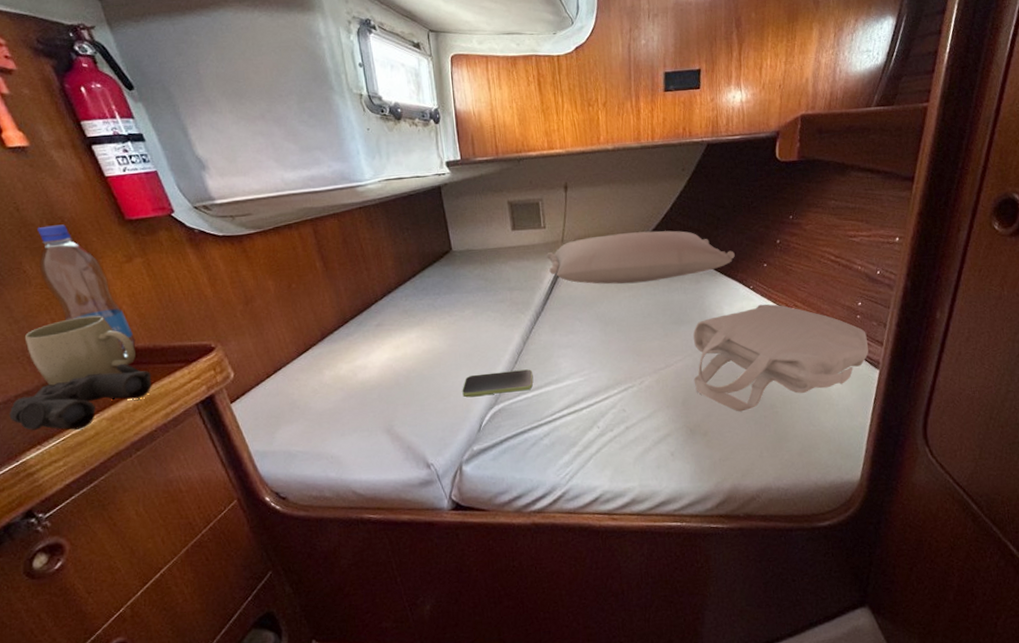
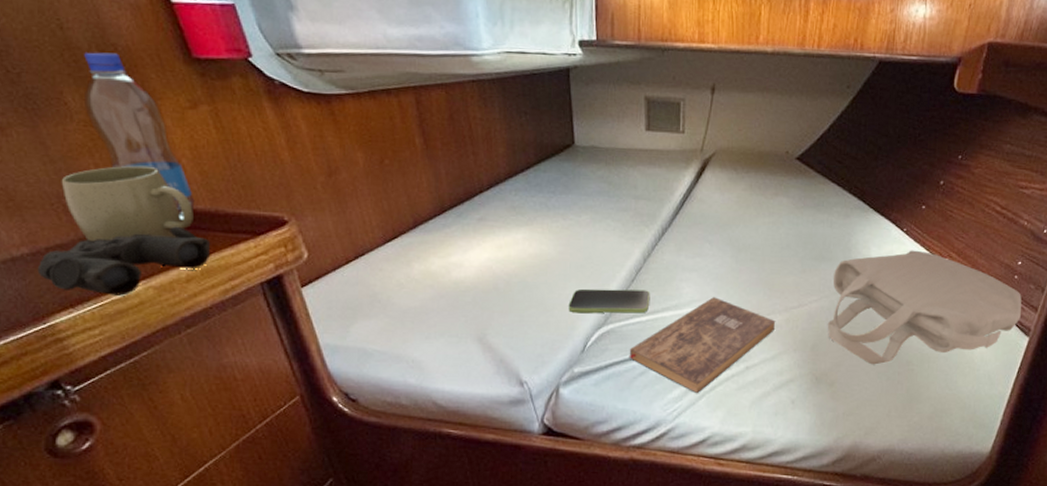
bible: none [520,368,648,457] -> present [629,297,776,394]
pillow: present [547,230,735,284] -> none [682,150,892,209]

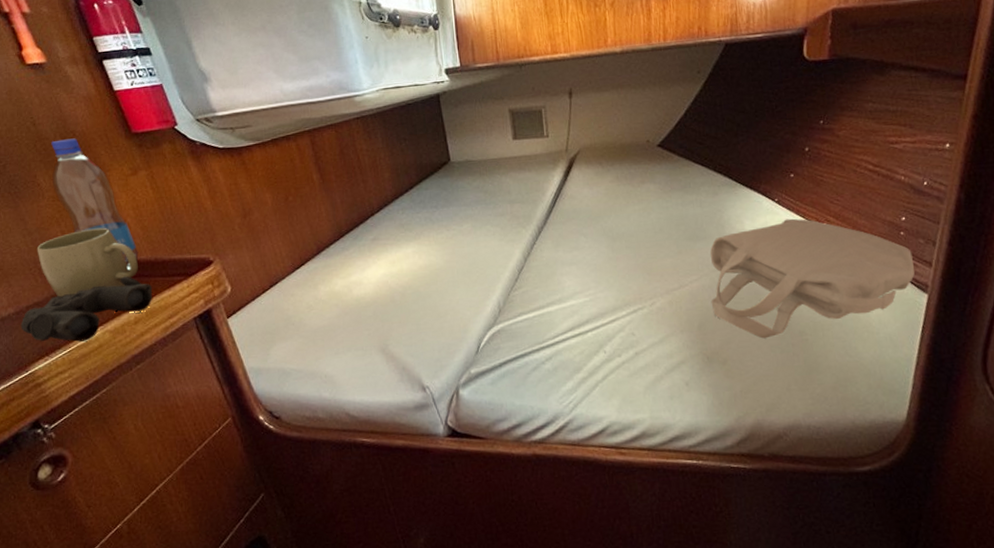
phone: present [568,288,650,314] -> none [459,287,535,316]
bible: present [629,297,776,394] -> none [520,287,659,384]

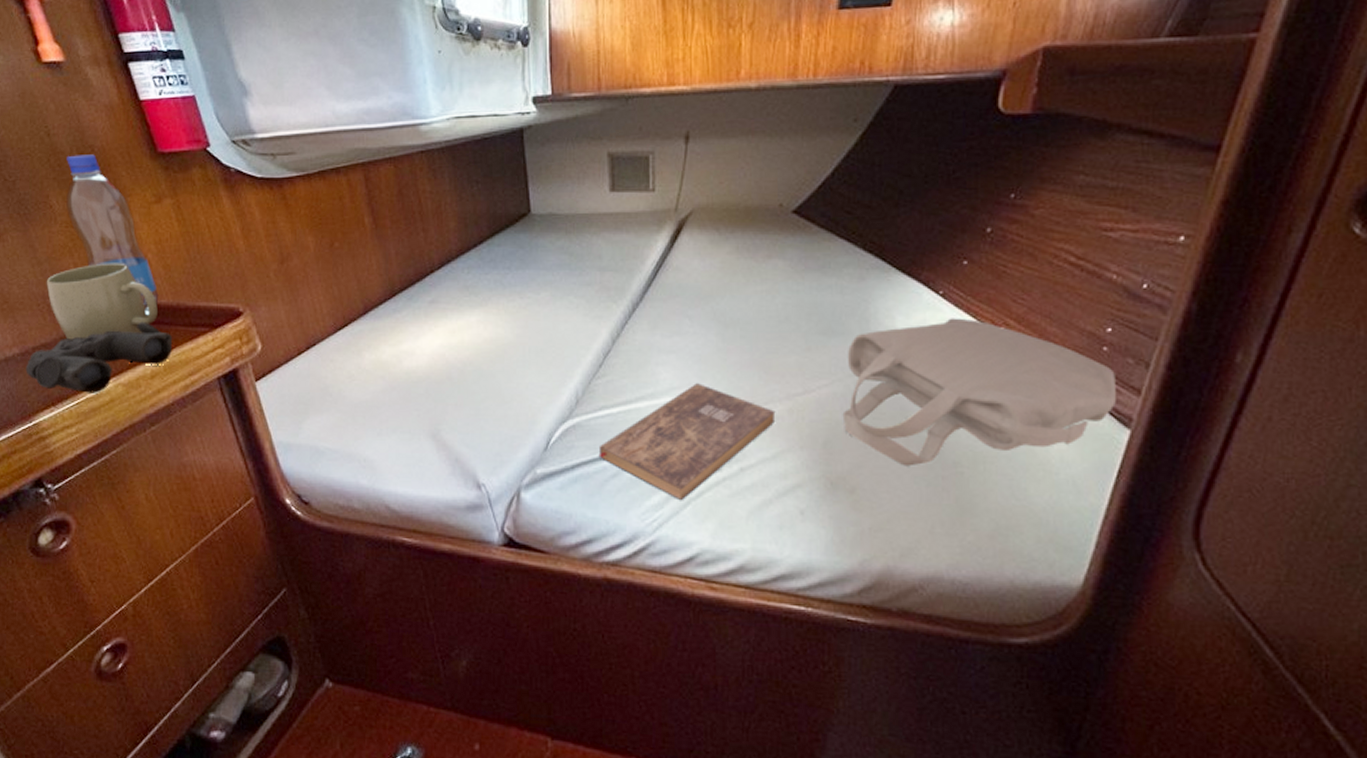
bible: none [520,287,659,384] -> present [598,383,776,501]

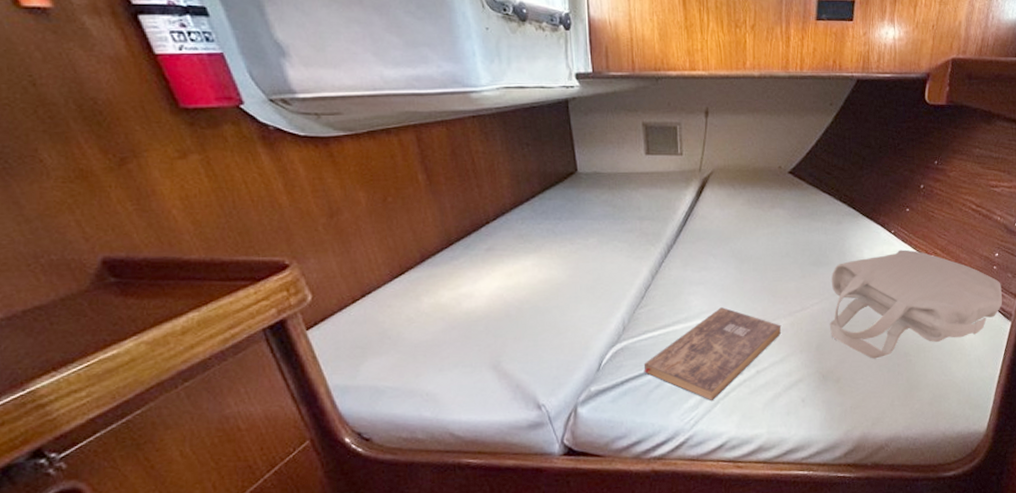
binoculars: present [25,321,173,393] -> none [13,278,208,355]
mug: present [46,262,158,340] -> none [38,219,187,301]
bottle: present [66,154,159,316] -> none [60,107,188,272]

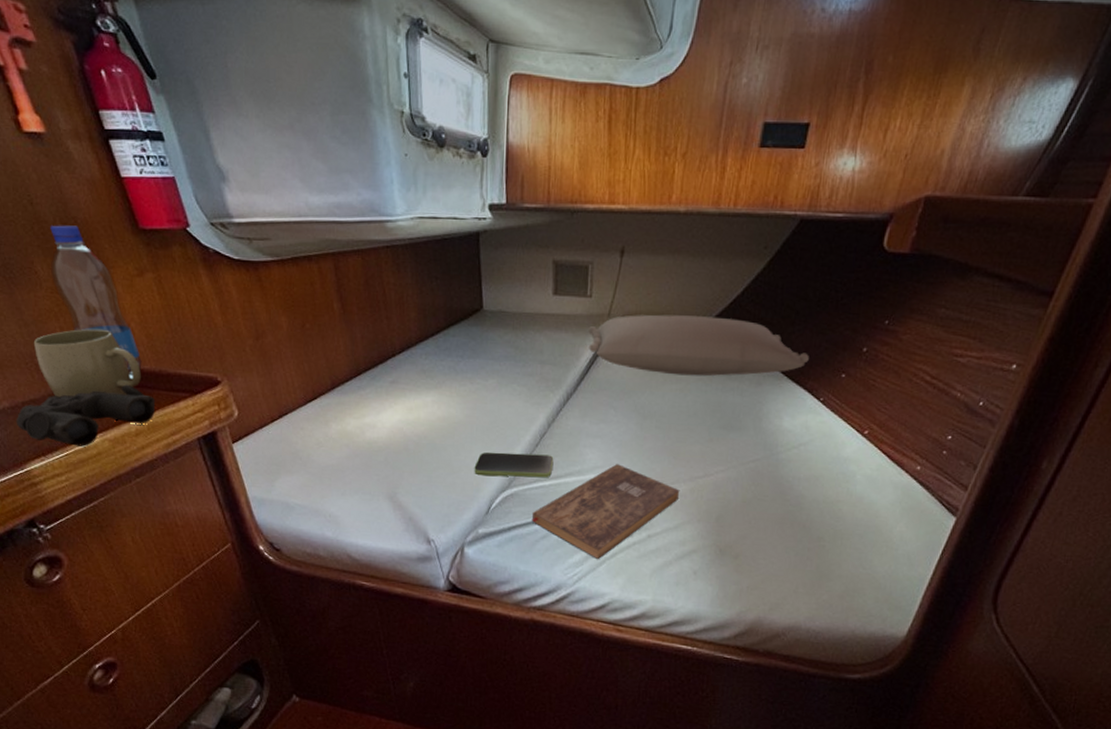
binoculars: none [13,278,208,355] -> present [16,384,156,447]
mug: none [38,219,187,301] -> present [33,328,141,397]
bottle: none [60,107,188,272] -> present [50,225,142,380]
phone: none [581,306,661,333] -> present [474,451,554,478]
pillow: none [682,166,878,221] -> present [588,314,809,376]
tote bag: present [829,249,1002,359] -> none [733,421,950,539]

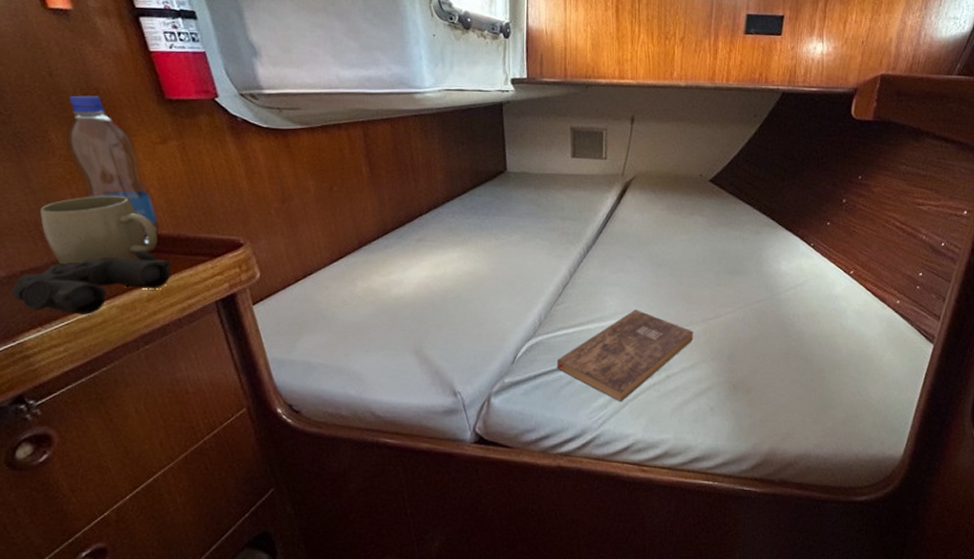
phone: present [474,451,554,478] -> none [500,303,576,326]
pillow: present [588,314,809,376] -> none [605,173,798,227]

